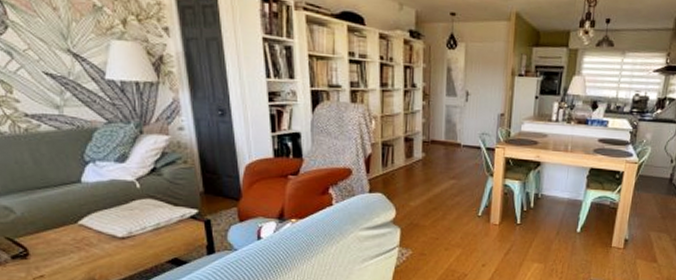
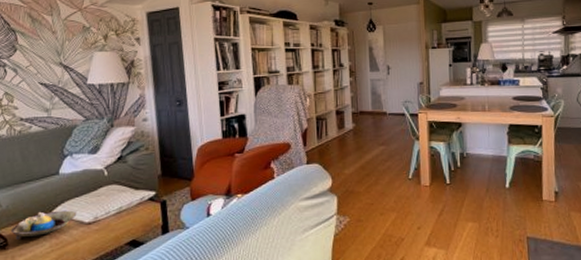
decorative bowl: none [31,222,106,250] -> present [11,210,76,240]

